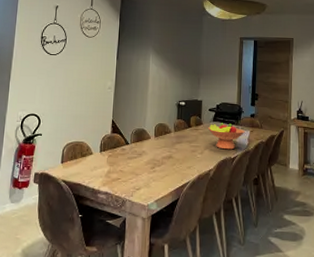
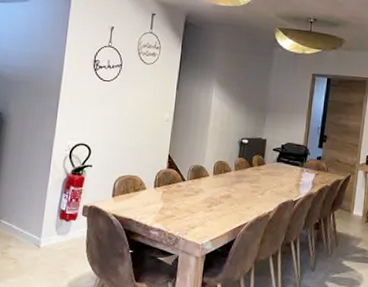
fruit bowl: present [207,123,245,150] -> none [270,164,310,192]

